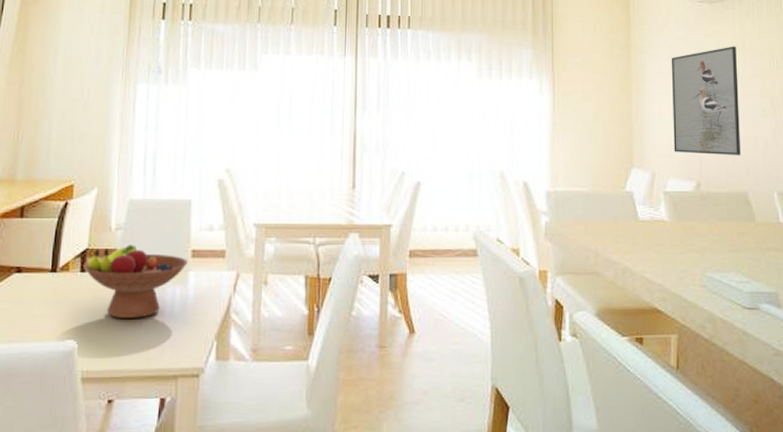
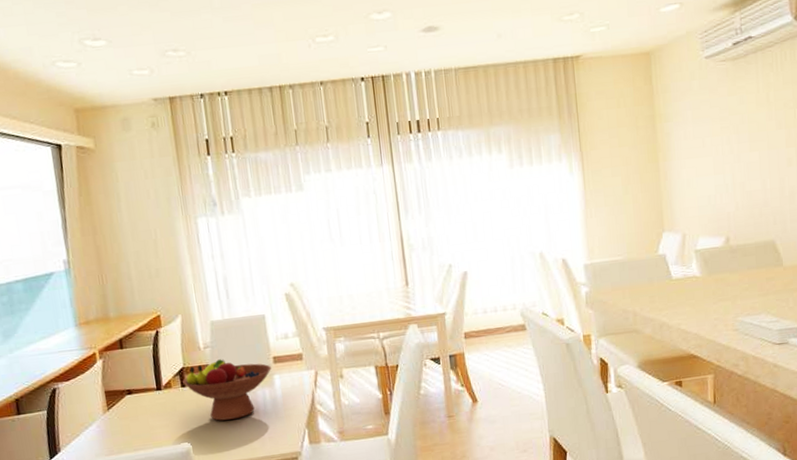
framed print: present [671,46,740,156] -> none [695,100,767,212]

